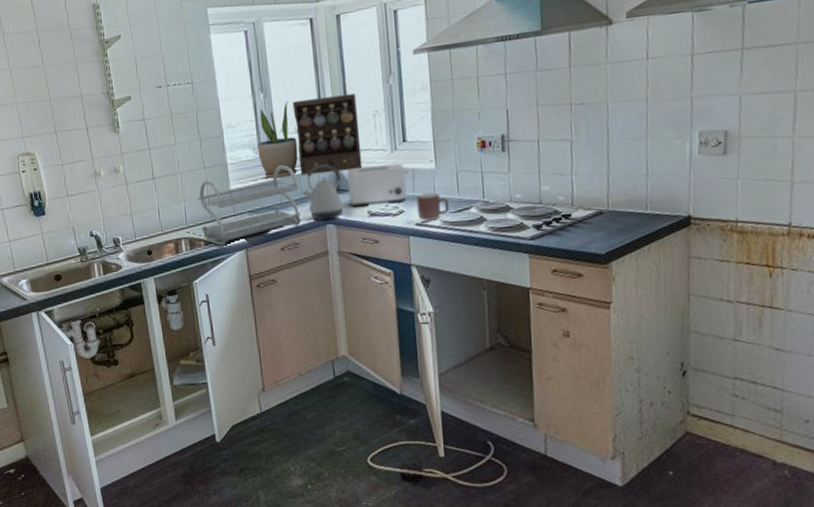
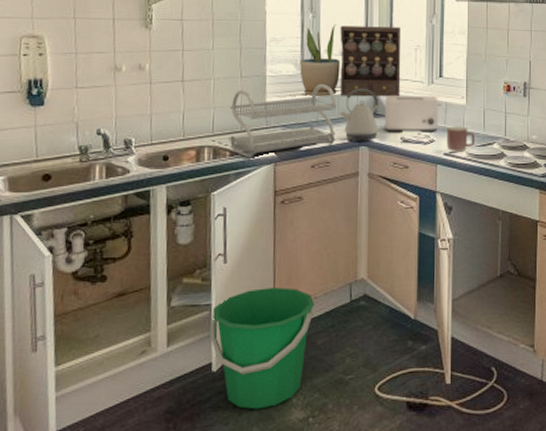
bucket: none [209,365,301,476] -> present [210,286,315,410]

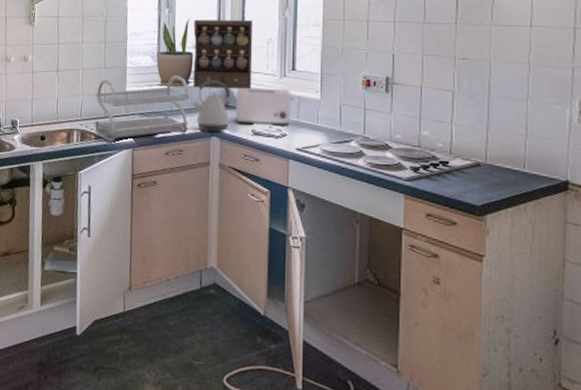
bucket: present [210,286,315,410] -> none [75,264,167,378]
mug: present [446,126,475,152] -> none [299,121,330,148]

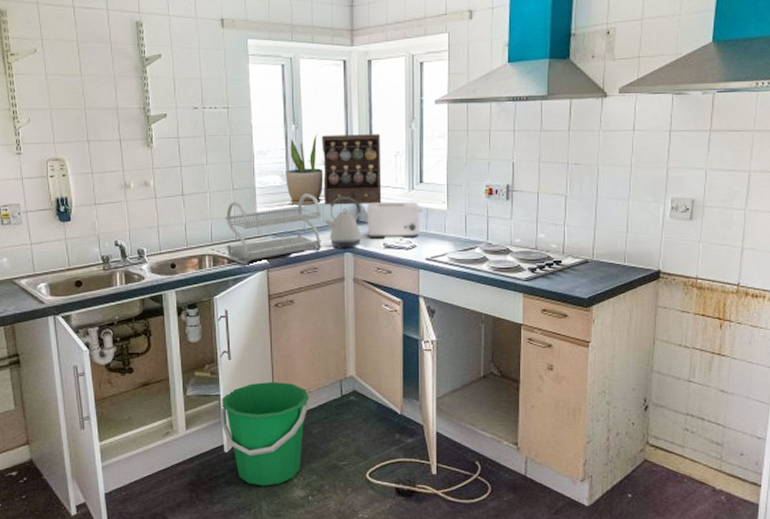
bucket: none [75,264,167,378] -> present [221,381,310,486]

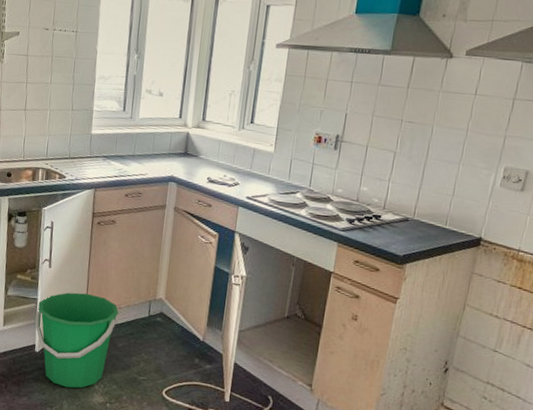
dish rack: present [224,194,323,265] -> none [59,121,153,182]
potted plant: present [286,134,323,207] -> none [122,65,159,134]
spice rack: present [322,134,382,205] -> none [155,67,218,139]
kettle: present [324,196,364,248] -> none [153,127,191,178]
toaster: present [367,202,423,238] -> none [193,137,250,176]

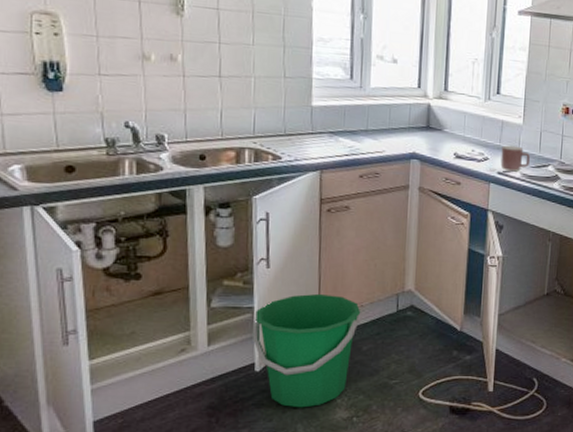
mug: none [250,171,279,197] -> present [500,145,530,172]

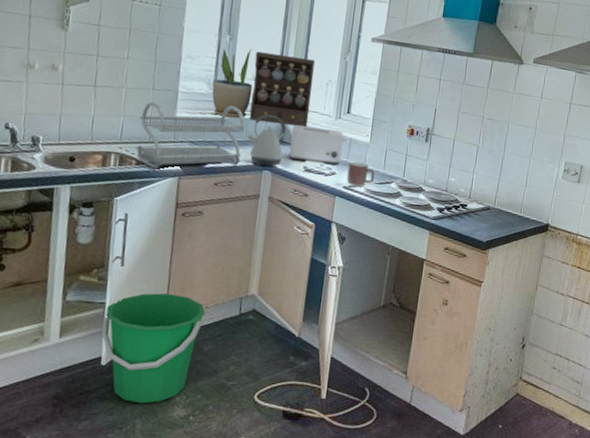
dish rack: none [271,91,389,164] -> present [136,101,246,169]
potted plant: none [349,28,393,106] -> present [212,48,253,119]
kettle: none [390,98,434,155] -> present [246,114,287,167]
spice rack: none [391,30,459,111] -> present [249,51,315,128]
toaster: none [437,109,498,150] -> present [288,125,346,166]

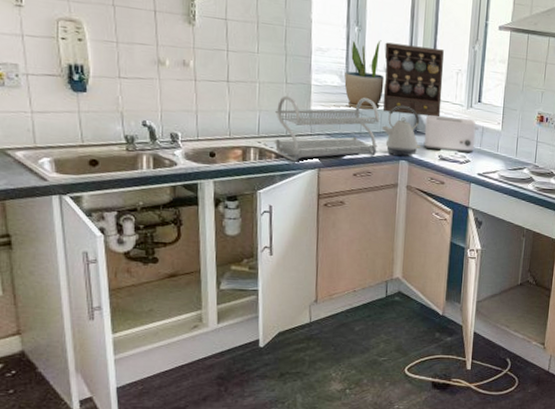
bucket: present [102,293,206,404] -> none [257,279,354,380]
mug: present [346,161,375,187] -> none [480,149,507,174]

